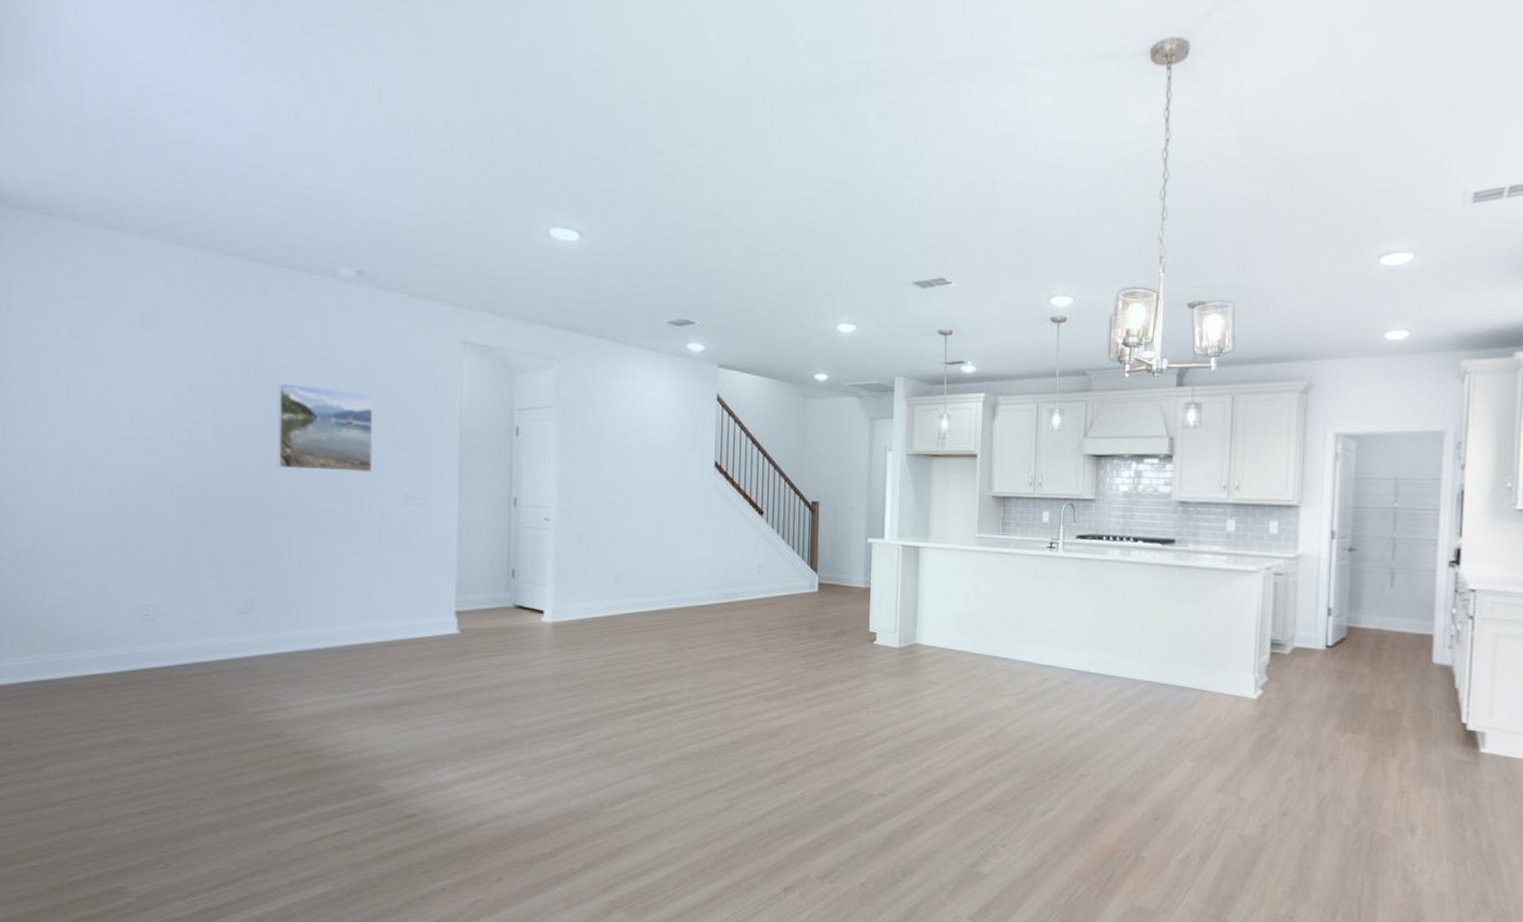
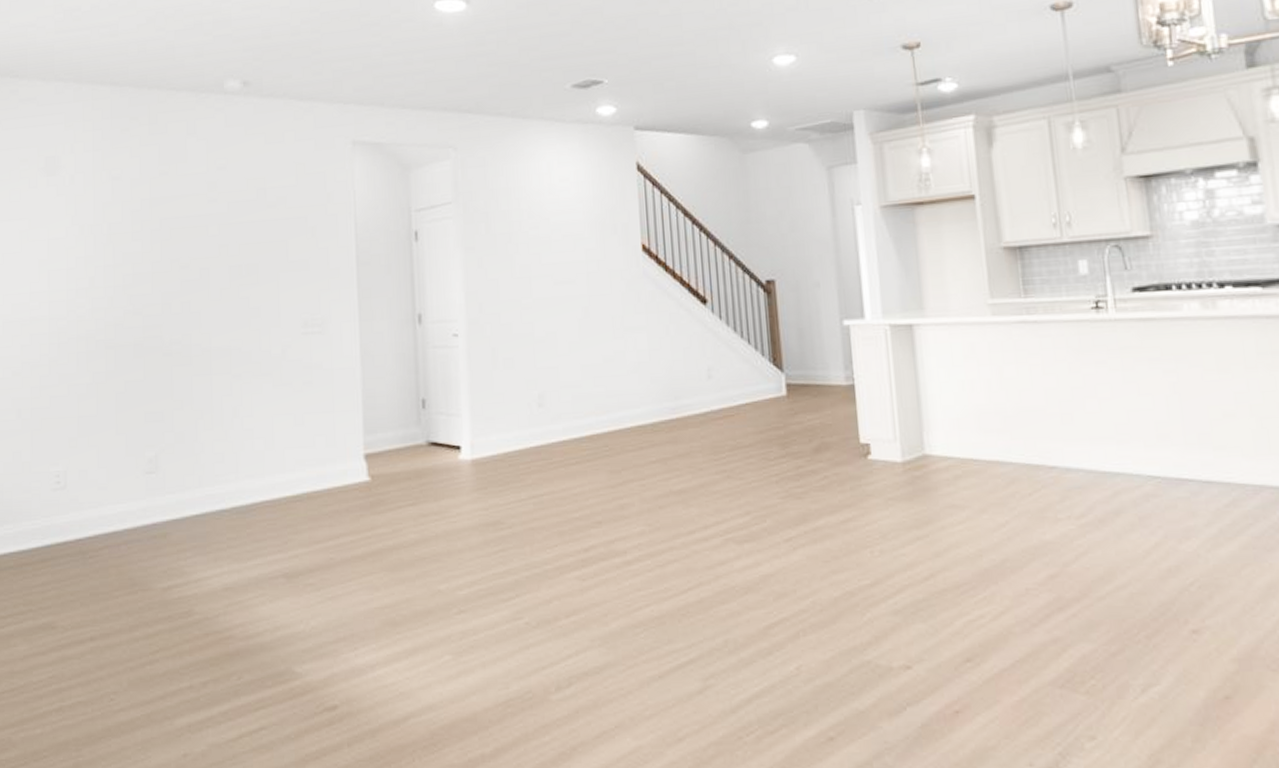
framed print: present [277,383,374,473] -> none [172,212,269,306]

